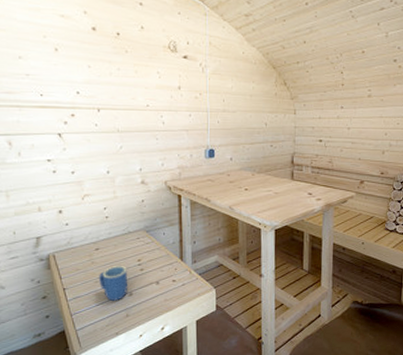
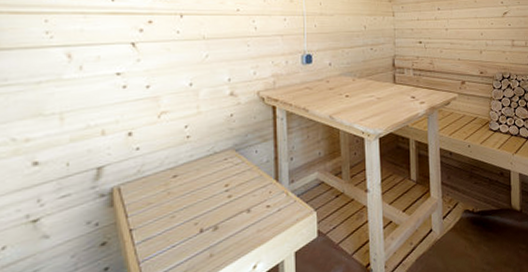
mug: present [99,266,128,301] -> none [177,194,213,239]

